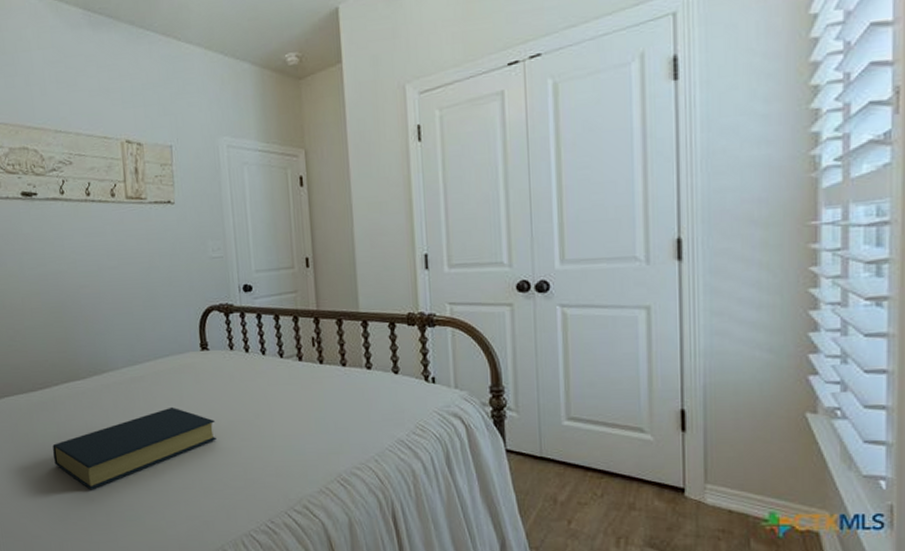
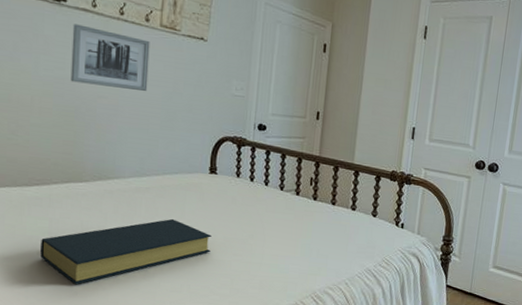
wall art: none [46,215,125,277] -> present [70,24,150,91]

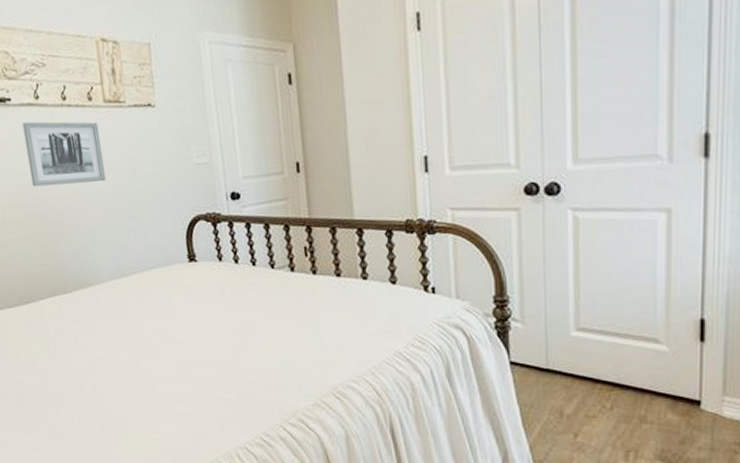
hardback book: present [40,218,212,285] -> none [42,320,208,404]

